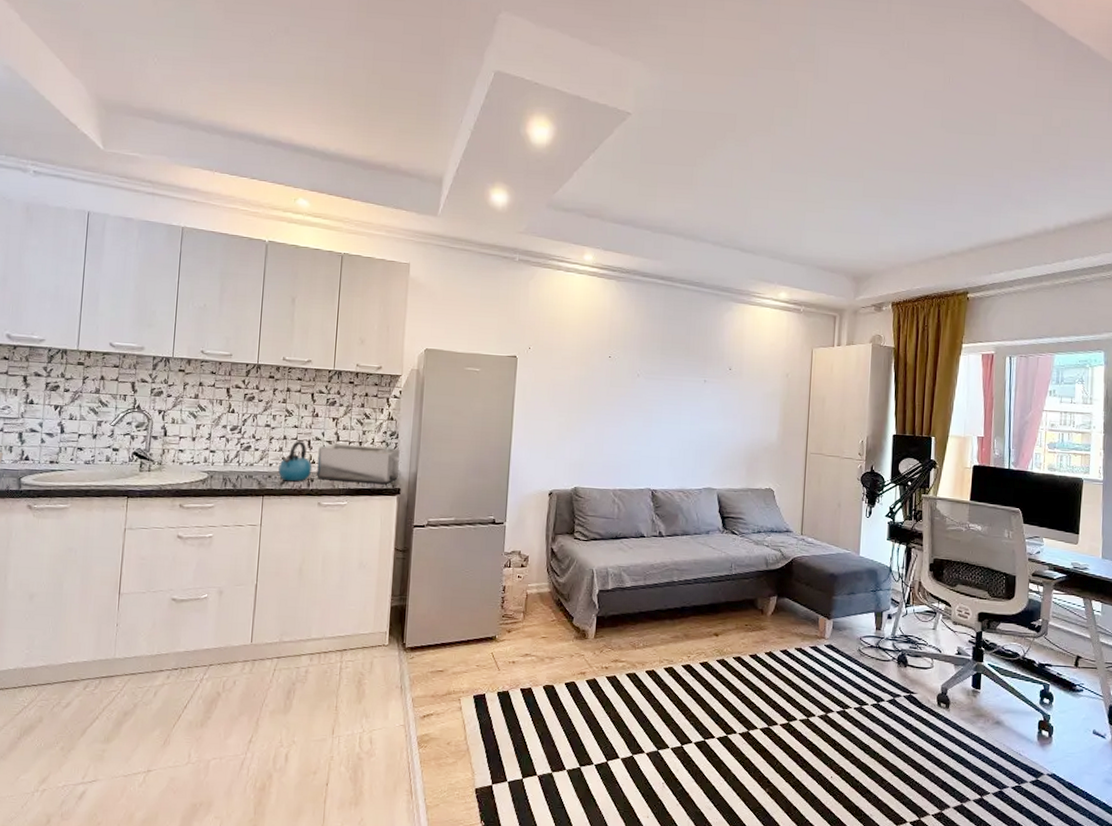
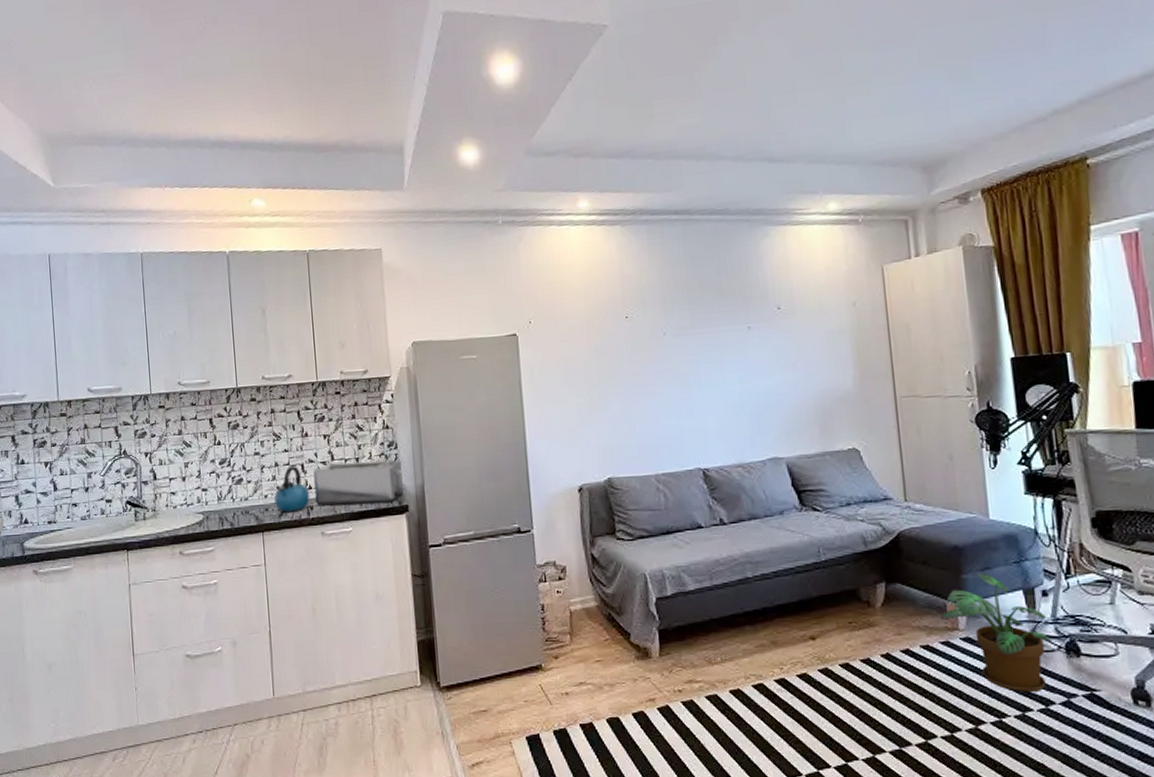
potted plant: none [813,596,889,691] -> present [941,572,1051,693]

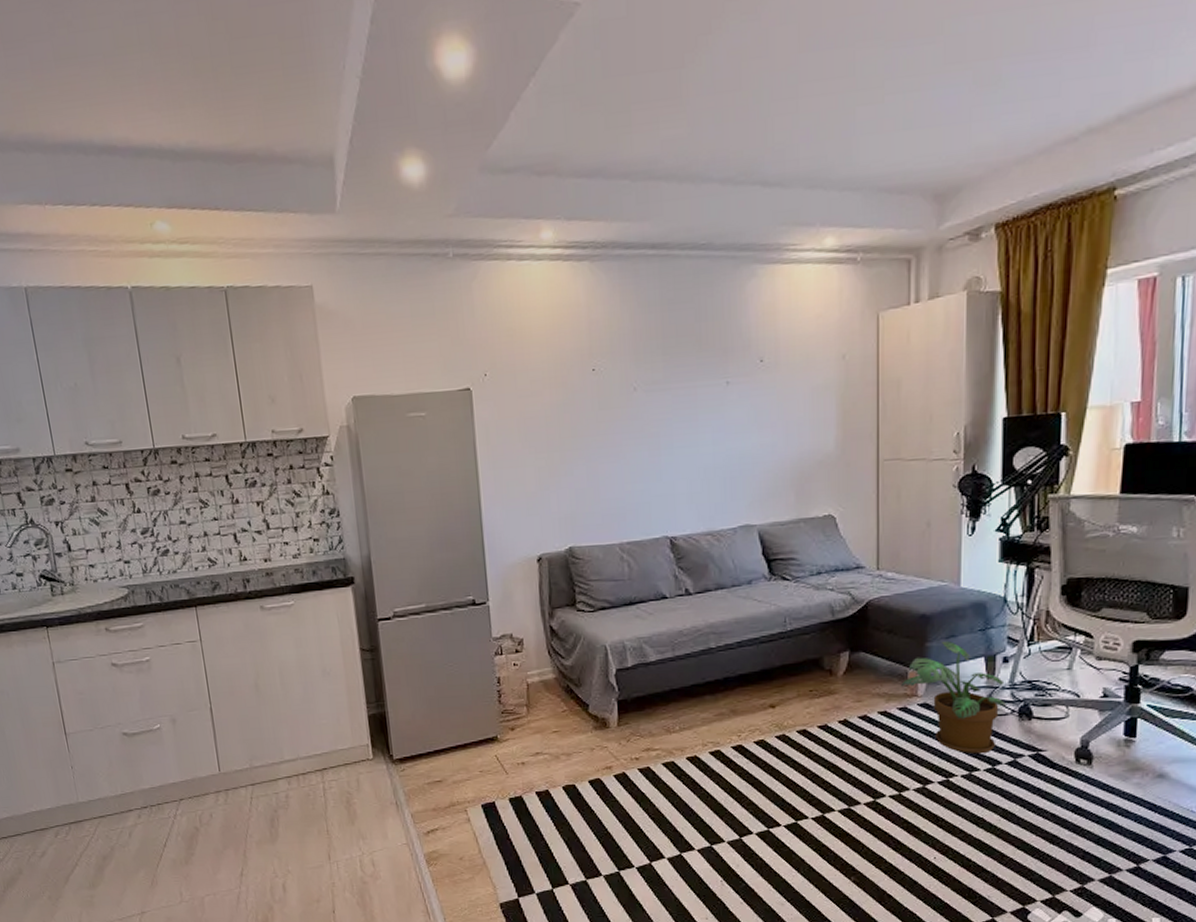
kettle: present [274,466,310,513] -> none [206,536,246,586]
toaster: present [313,460,404,506] -> none [247,529,348,579]

